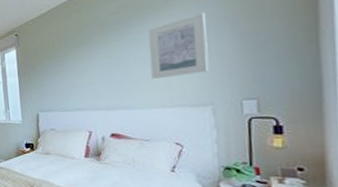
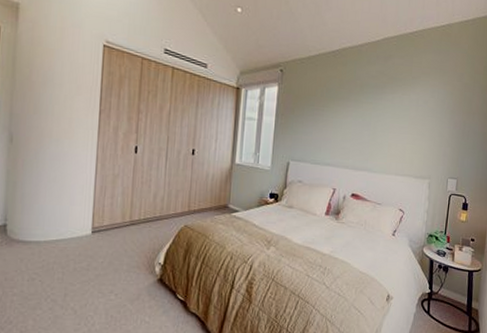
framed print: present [148,13,209,79] -> none [391,97,437,150]

